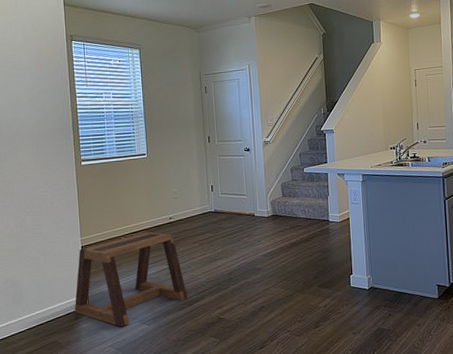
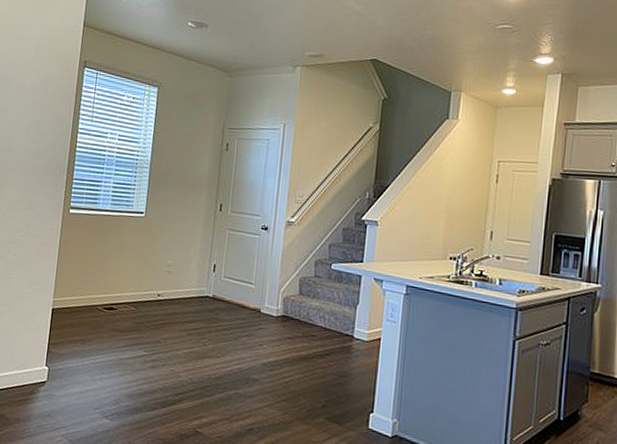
stool: present [74,231,188,327] -> none [30,306,163,416]

